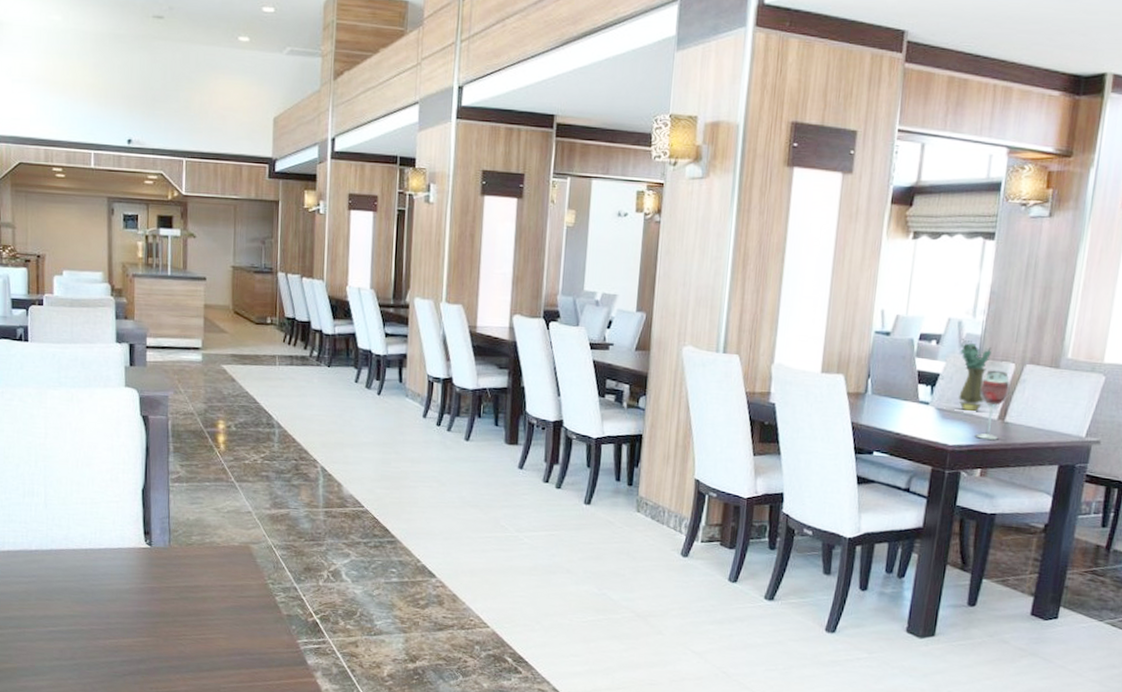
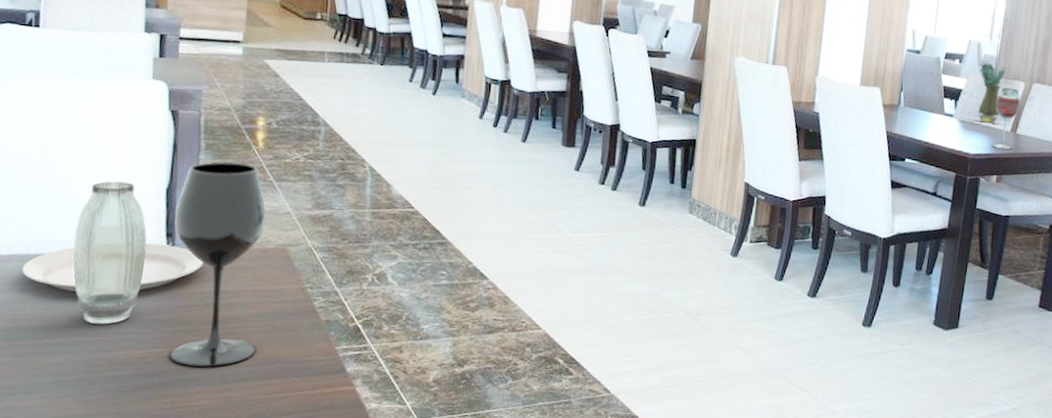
plate: none [26,540,177,585] -> present [22,243,204,292]
vase: none [67,483,128,615] -> present [72,181,147,324]
wineglass: none [150,464,230,656] -> present [169,162,267,367]

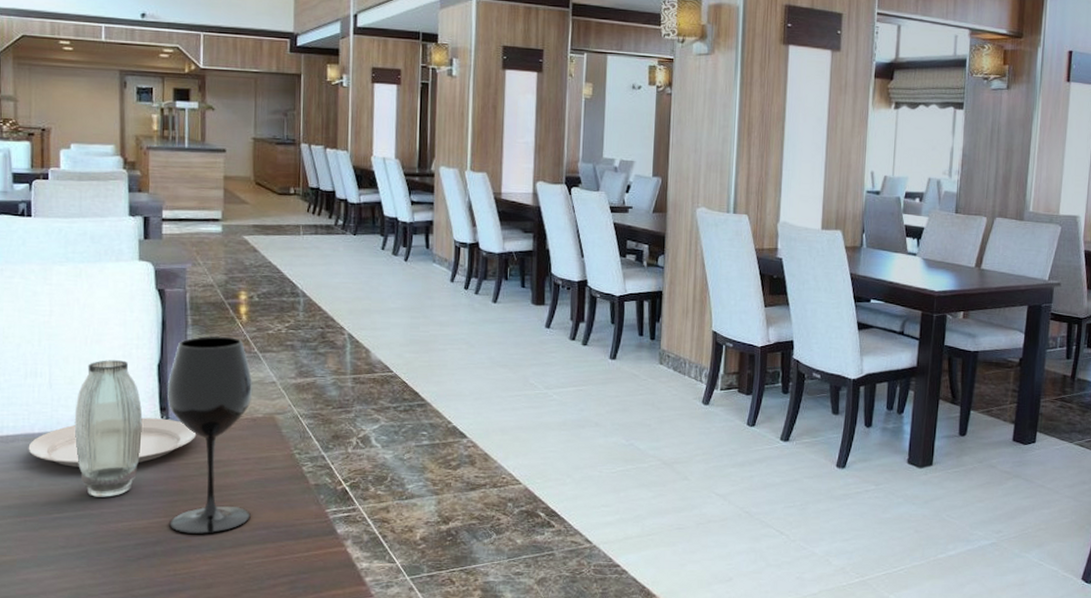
vase: present [978,58,1005,124] -> none [940,195,966,260]
wineglass: present [991,87,1021,150] -> none [956,223,984,285]

